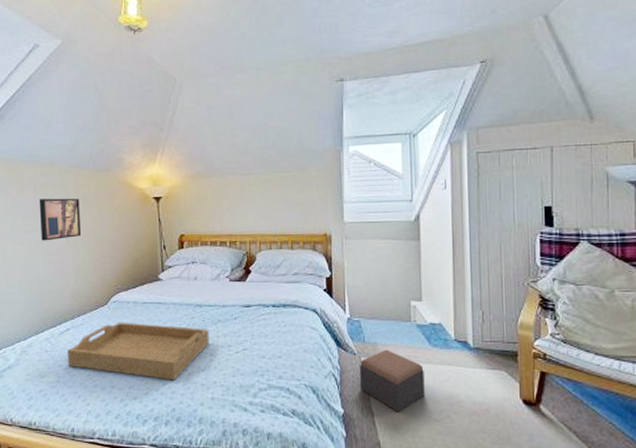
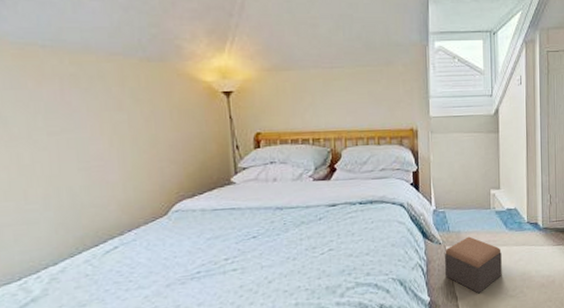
wall art: present [39,198,82,241] -> none [68,92,130,145]
serving tray: present [68,322,210,380] -> none [116,232,292,291]

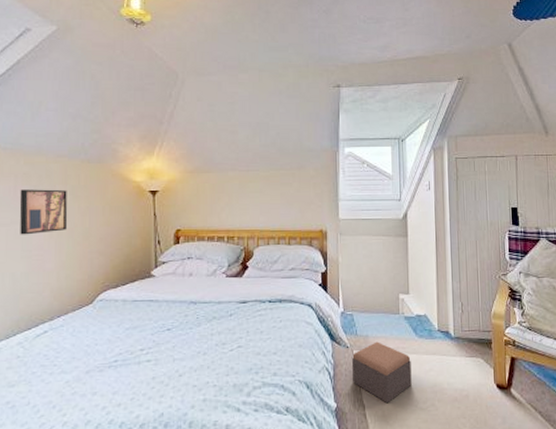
wall art: none [68,92,130,145] -> present [19,189,68,235]

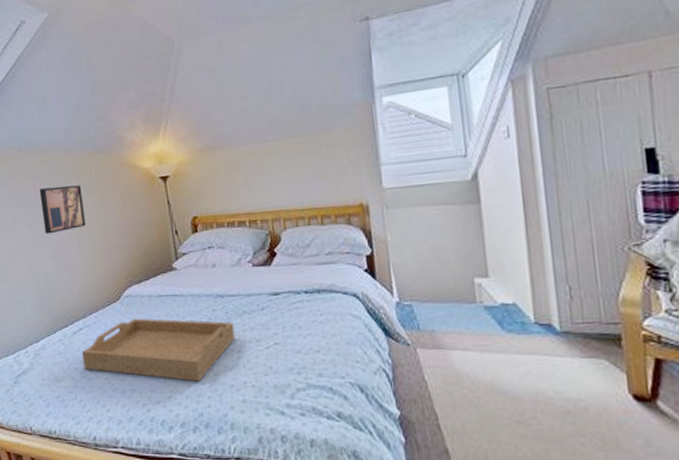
serving tray: none [43,321,203,383] -> present [82,318,236,382]
footstool: present [352,341,412,404] -> none [415,338,501,414]

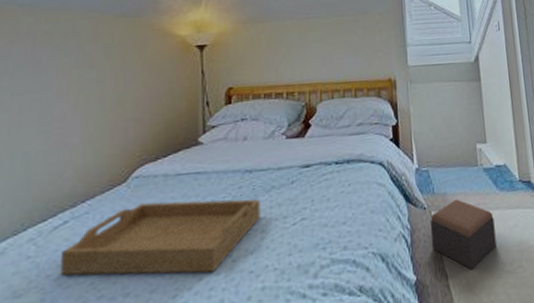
wall art: present [39,185,87,235] -> none [37,49,98,106]
footstool: none [415,338,501,414] -> present [430,199,496,270]

